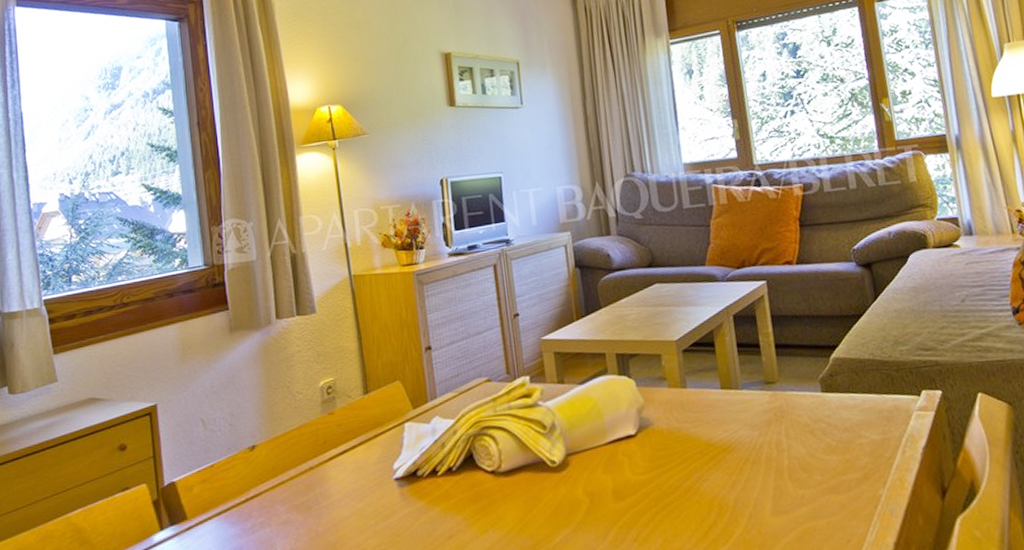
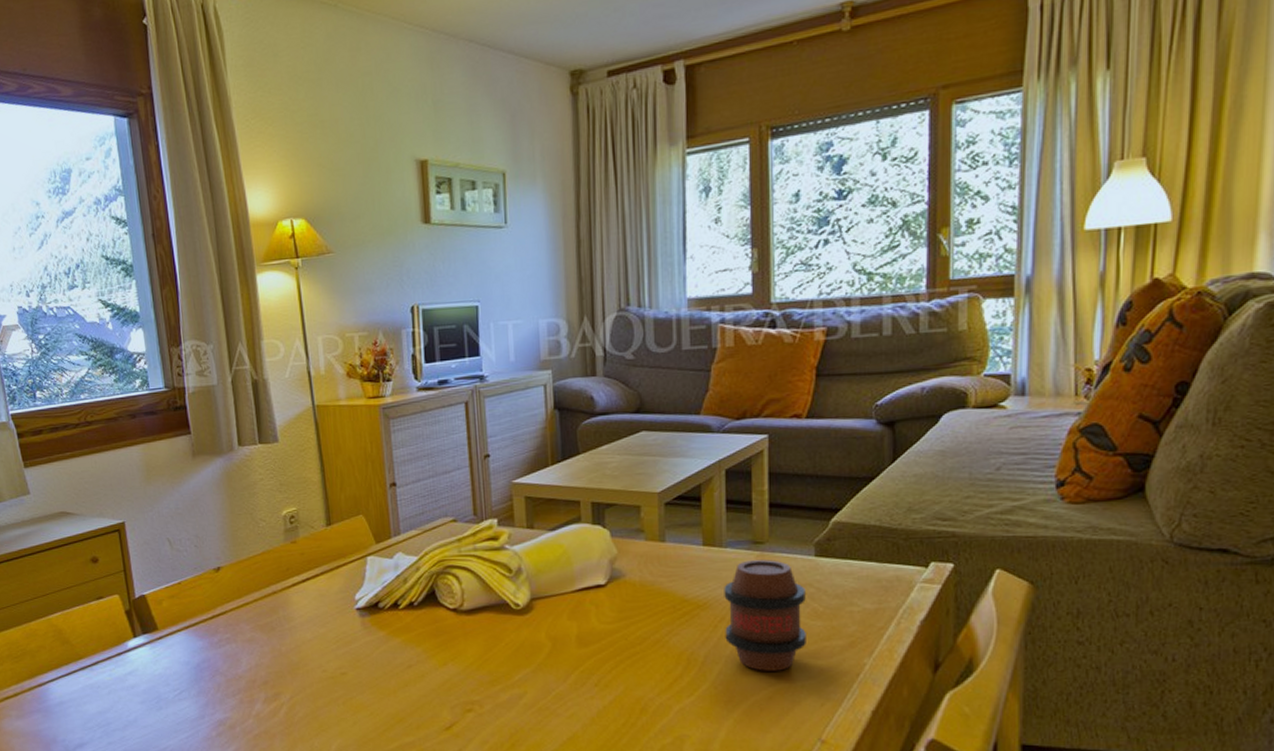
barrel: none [744,398,826,511] -> present [724,560,806,671]

